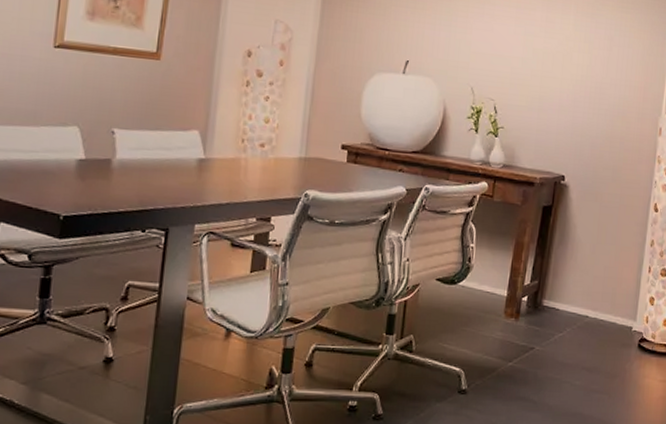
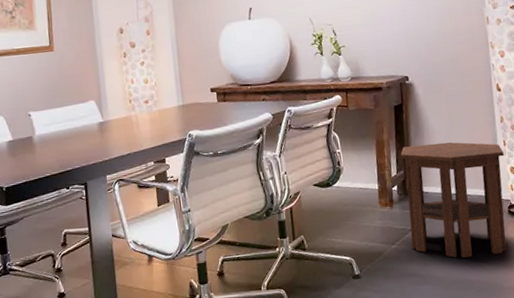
side table: none [529,254,647,390] -> present [400,142,507,258]

